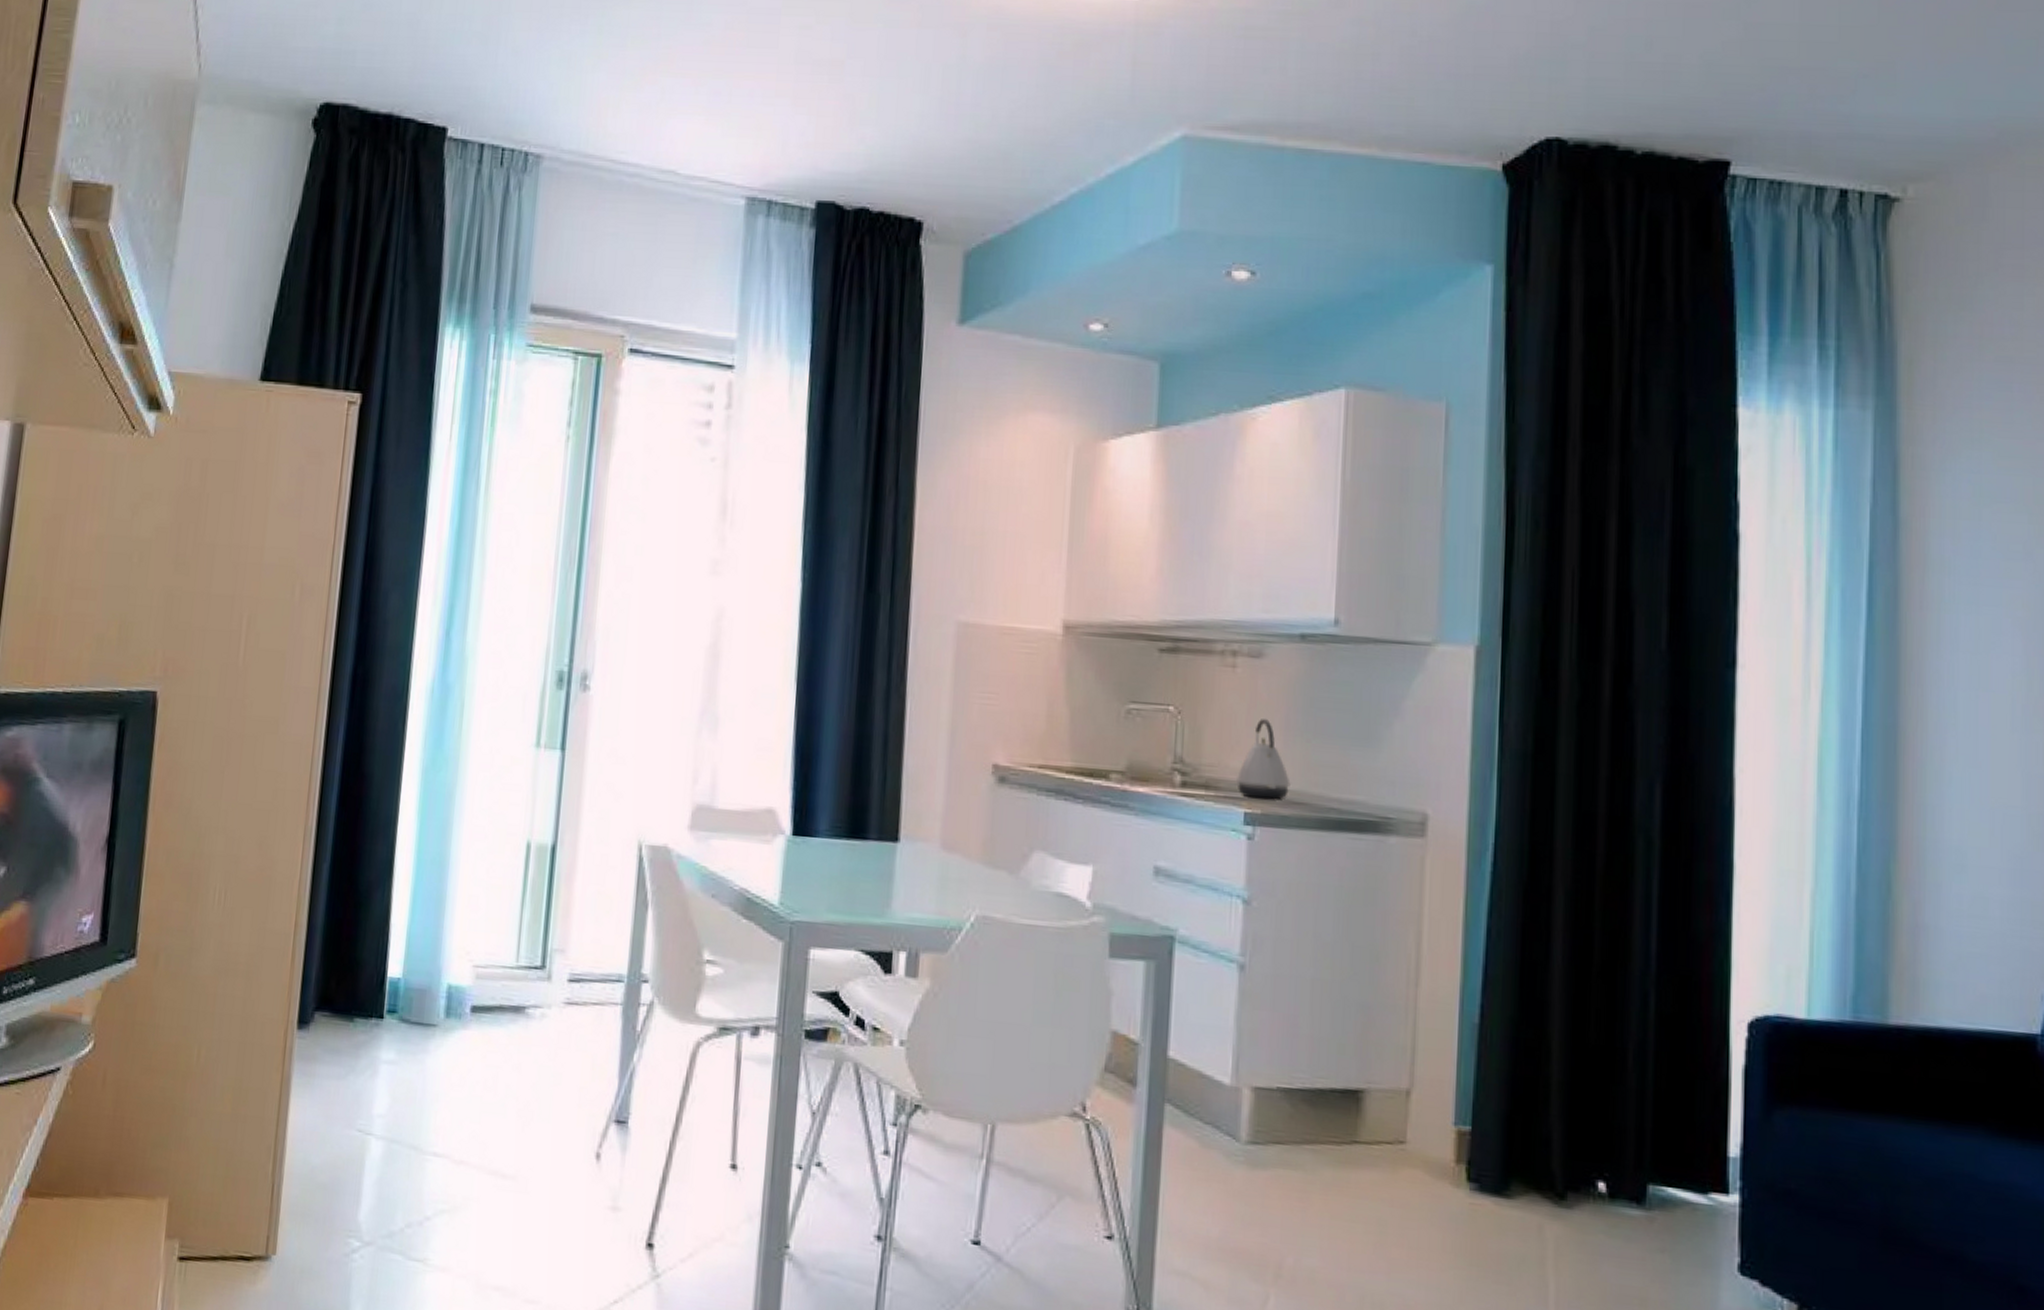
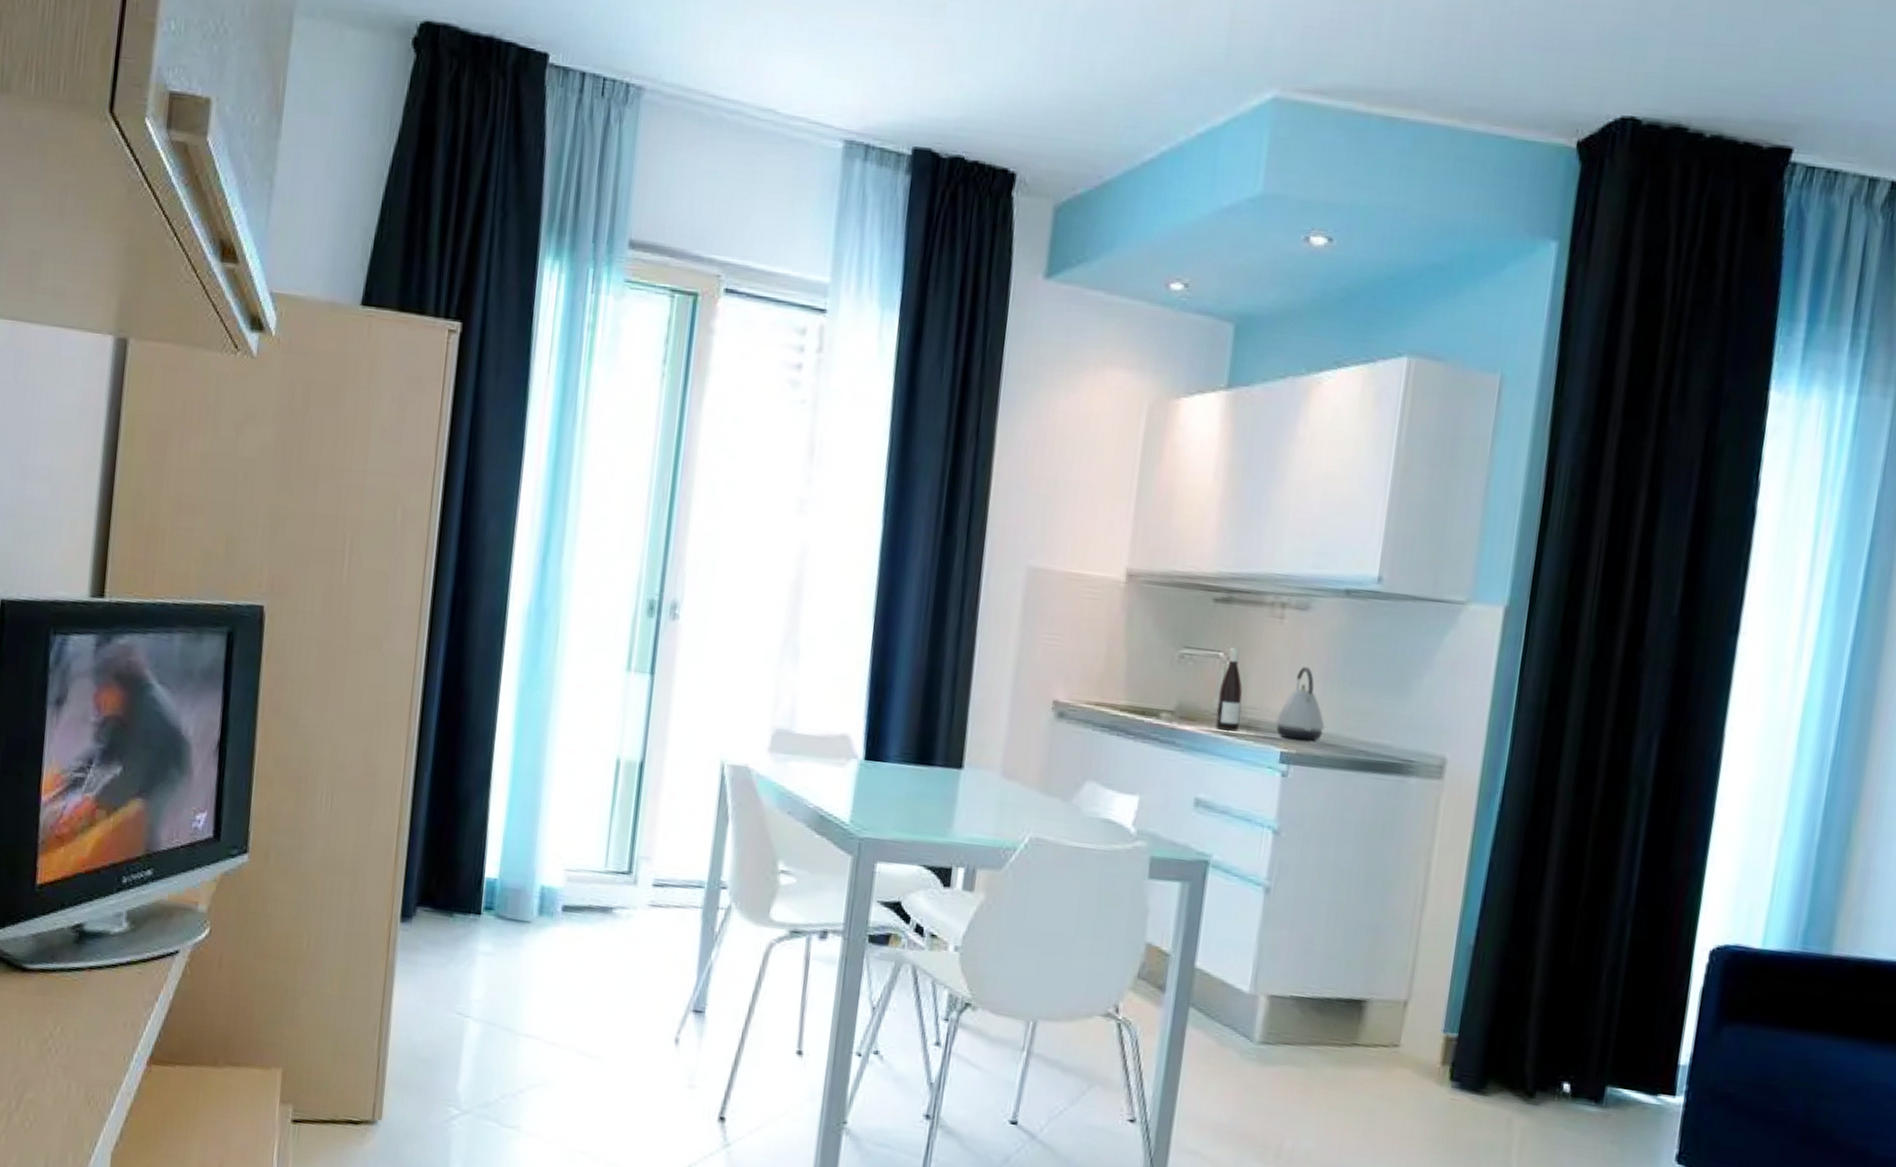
bottle: none [1171,701,1198,792] -> present [1215,648,1243,731]

